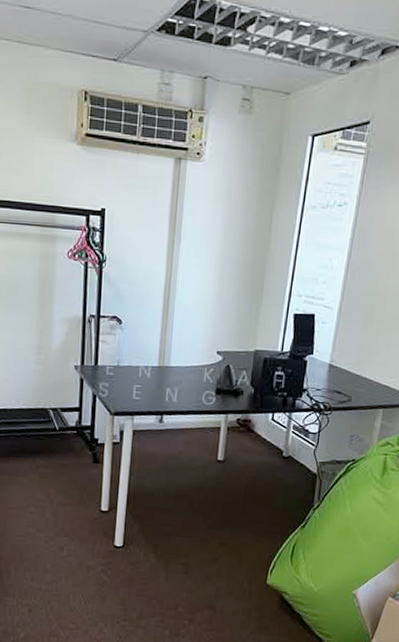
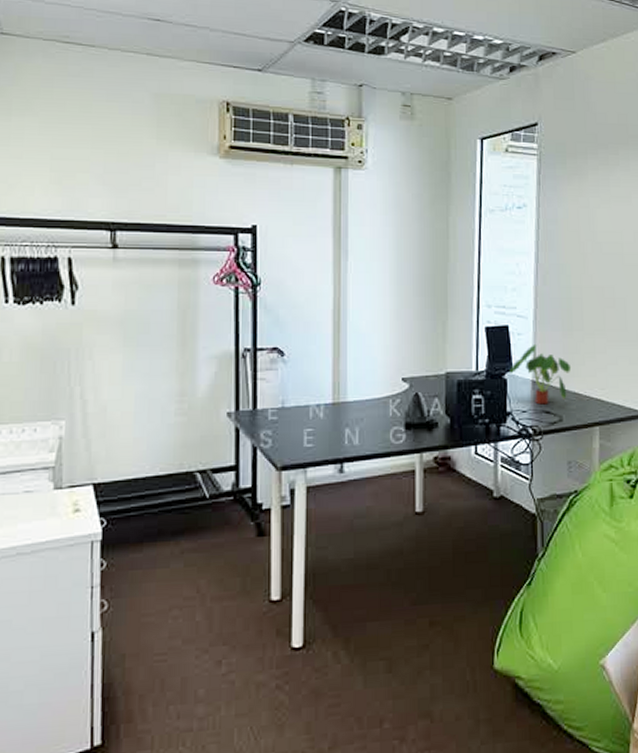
plant: none [310,333,367,386] -> present [510,345,572,405]

